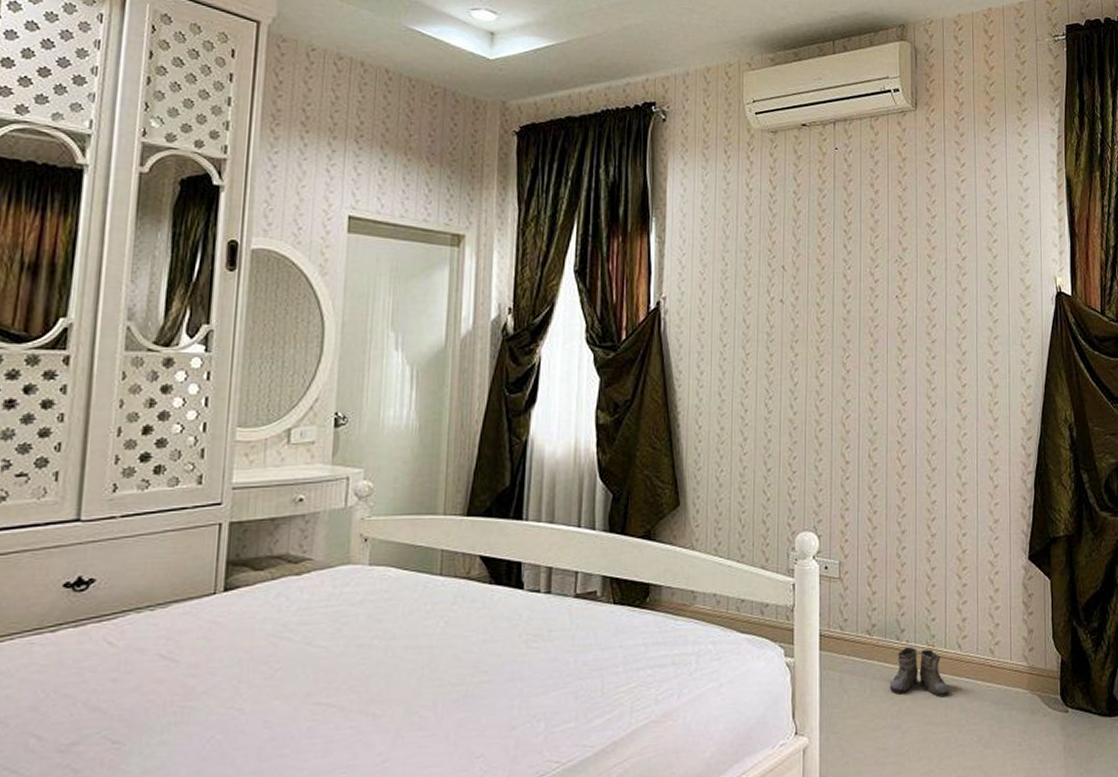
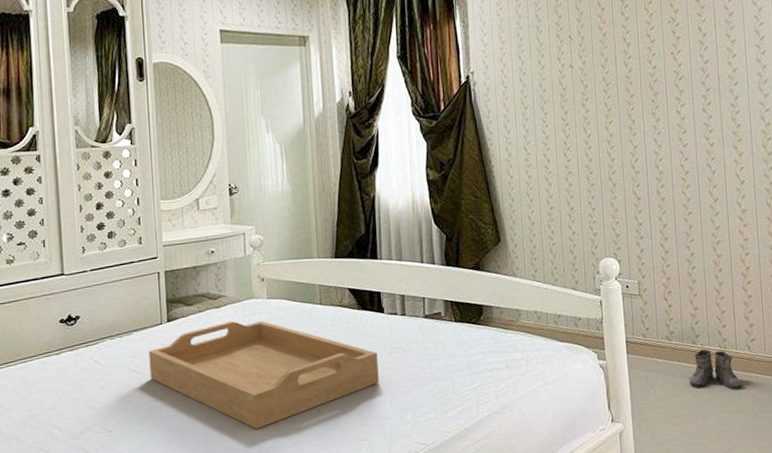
serving tray: none [188,593,509,741] -> present [149,320,379,429]

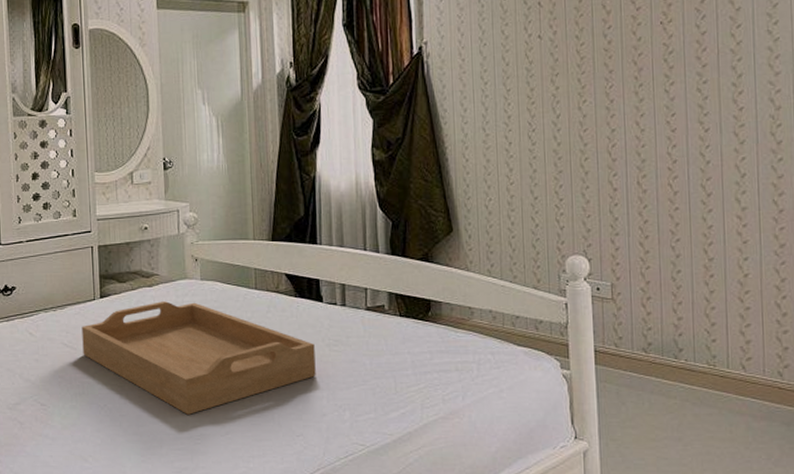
boots: present [688,349,742,390] -> none [668,365,733,415]

